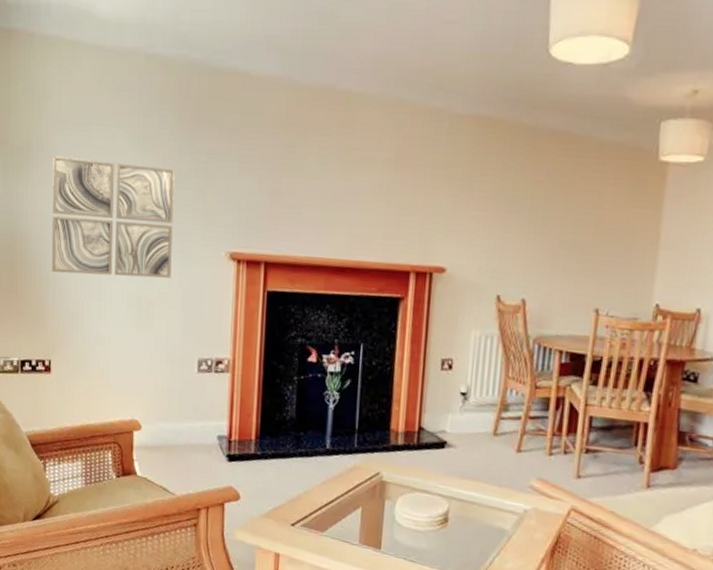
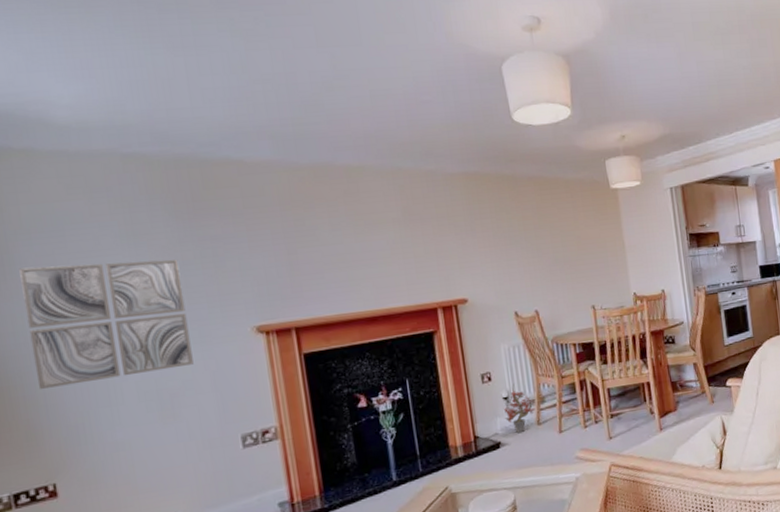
potted plant: none [457,379,497,439] -> present [504,383,536,434]

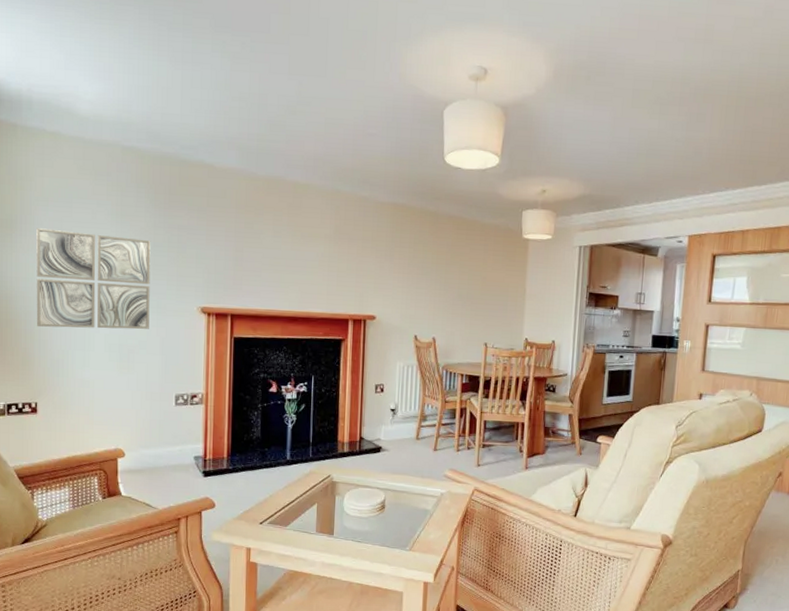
potted plant: present [504,383,536,434] -> none [388,398,418,444]

